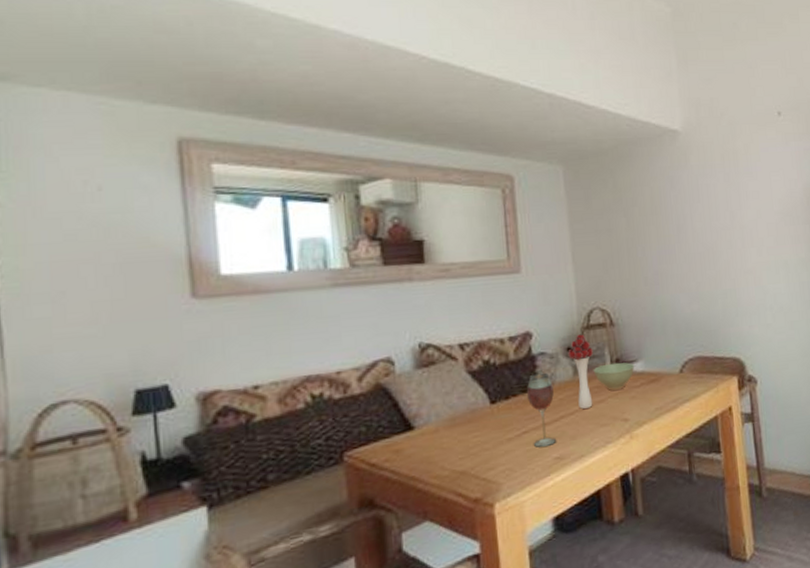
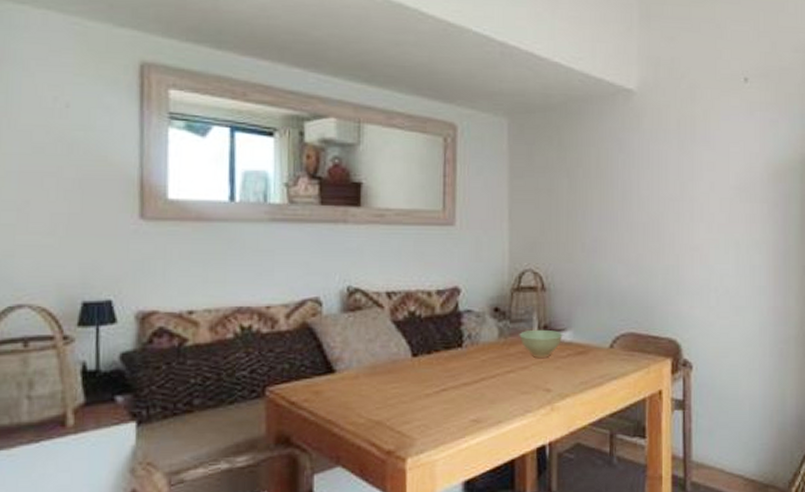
wineglass: present [526,372,556,448] -> none [449,331,478,407]
flower bouquet: present [568,334,594,410] -> none [495,295,522,374]

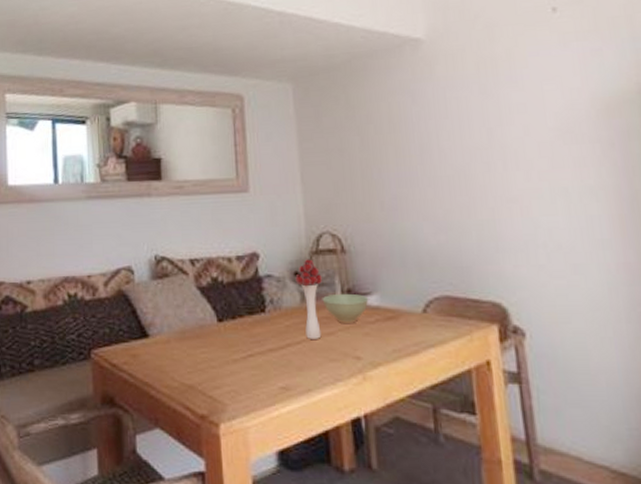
flower bouquet: none [495,295,522,374] -> present [295,259,323,340]

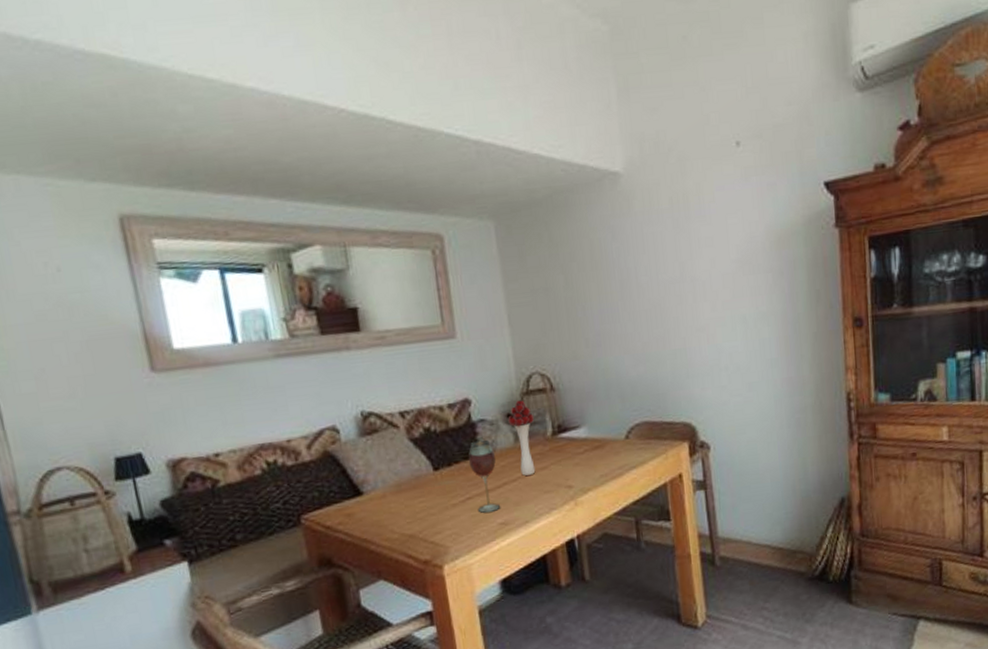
wineglass: none [252,296,282,373] -> present [468,439,500,513]
bowl: present [322,293,369,325] -> none [534,428,578,458]

